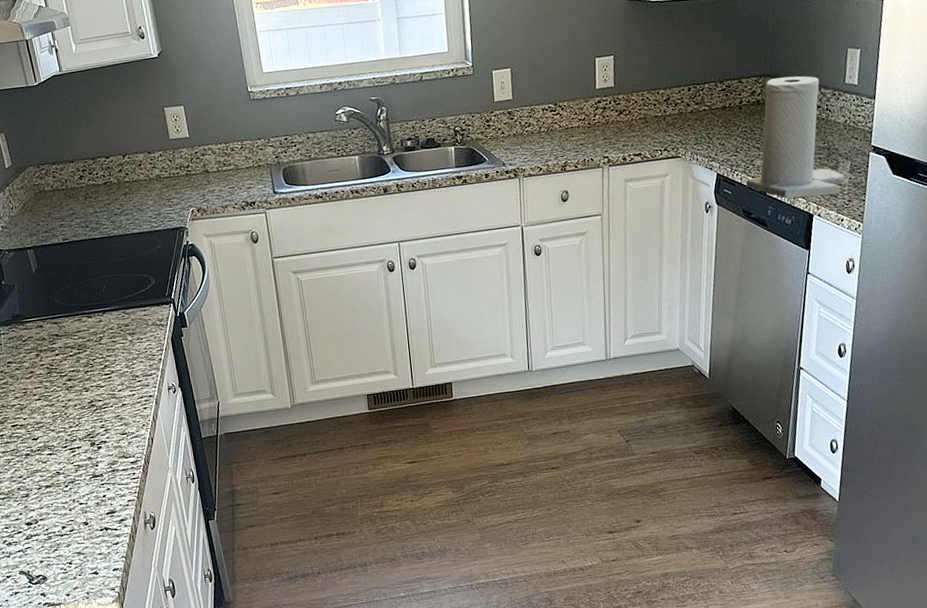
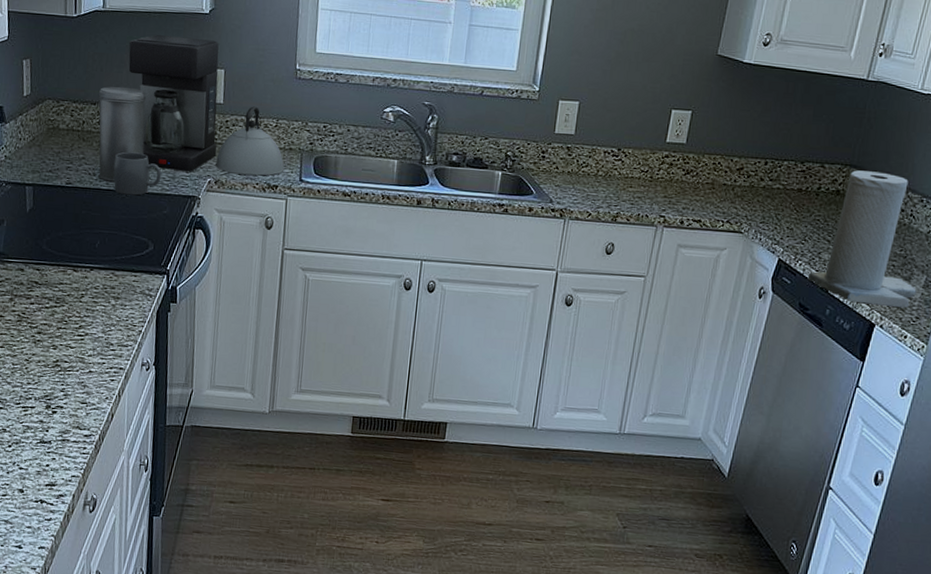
canister: none [73,139,127,231] -> present [98,86,146,183]
coffee maker: none [91,81,194,209] -> present [128,34,219,171]
mug: none [101,198,148,239] -> present [113,152,162,196]
kettle: none [194,133,258,199] -> present [215,106,285,176]

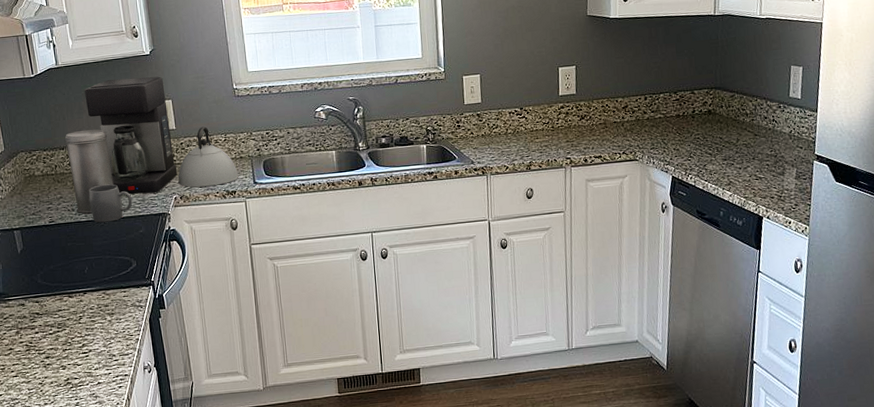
paper towel: present [807,170,917,308] -> none [699,89,791,201]

